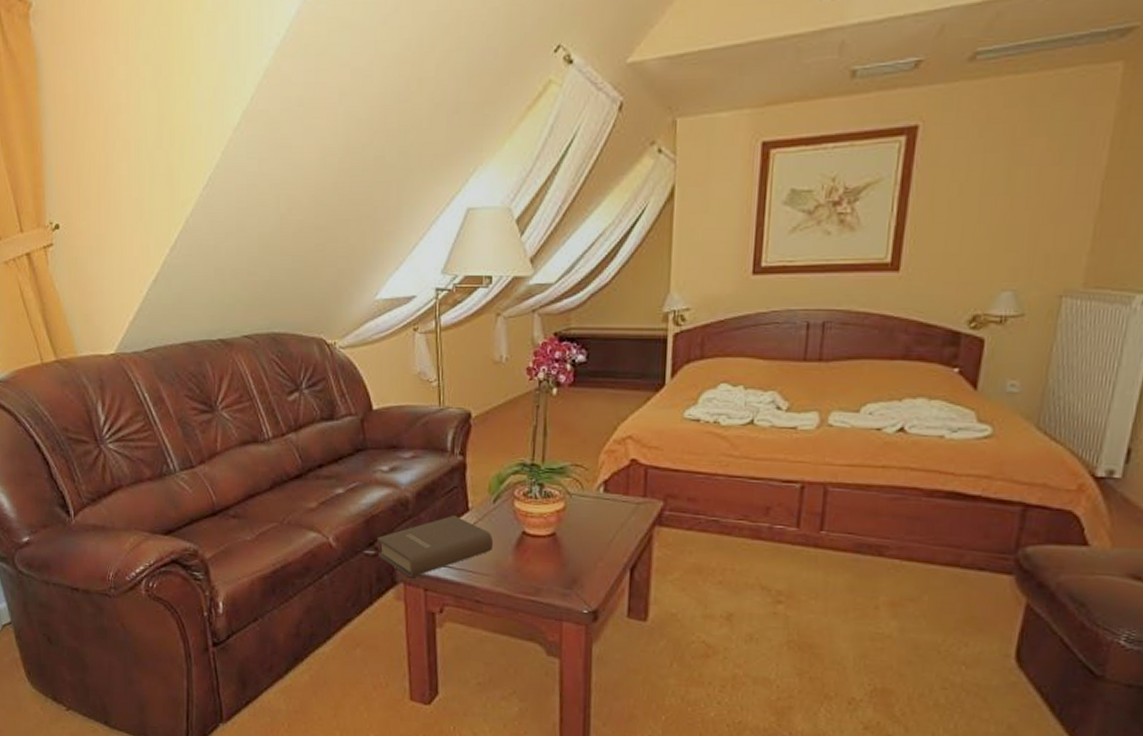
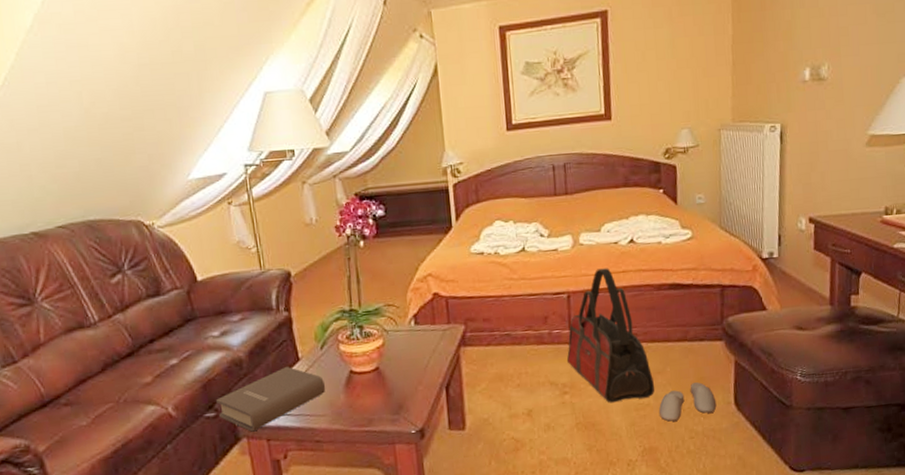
duffel bag: none [787,458,902,628] -> present [566,268,654,403]
slippers: none [903,621,989,664] -> present [659,382,717,422]

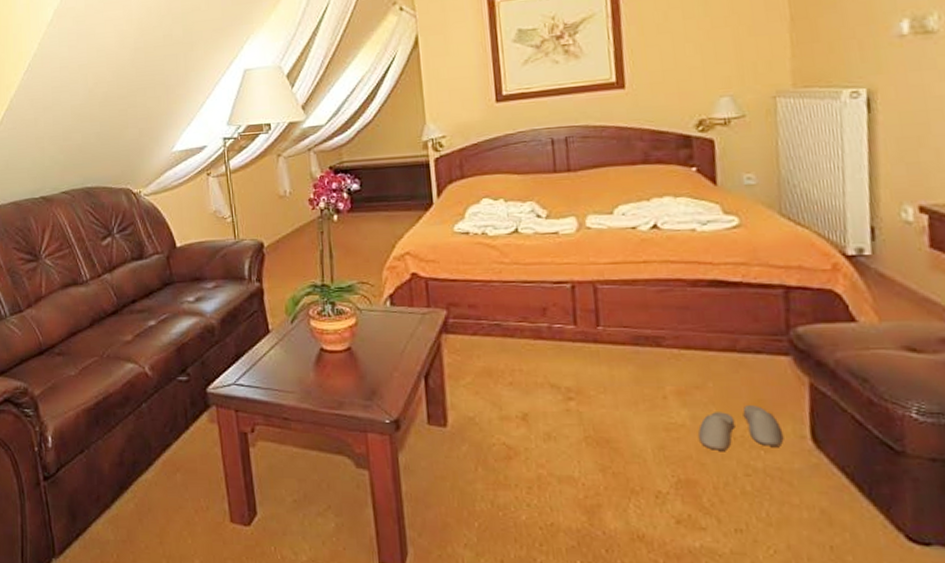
book: present [216,367,325,432] -> none [189,338,294,401]
duffel bag: present [566,268,654,403] -> none [571,256,691,418]

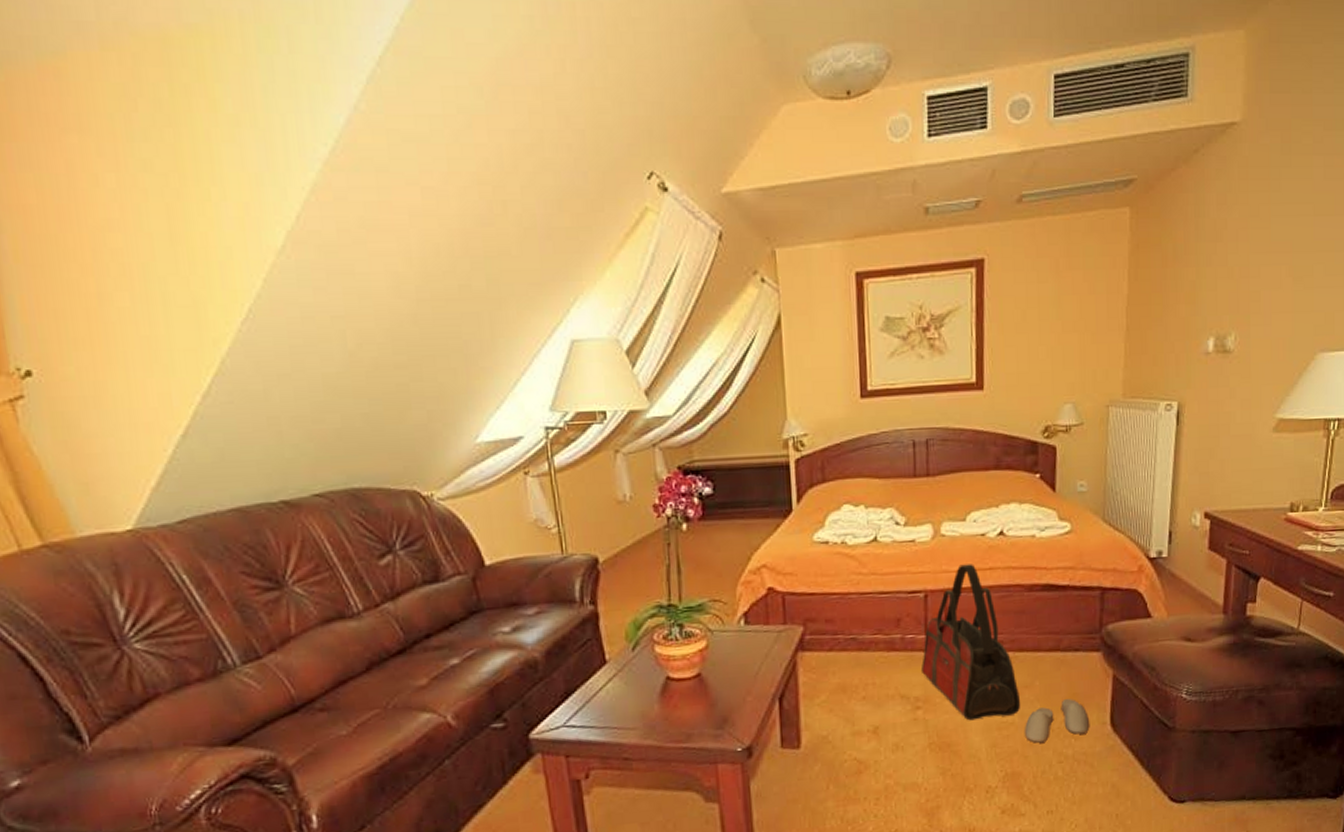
duffel bag: none [571,256,691,418] -> present [920,564,1020,721]

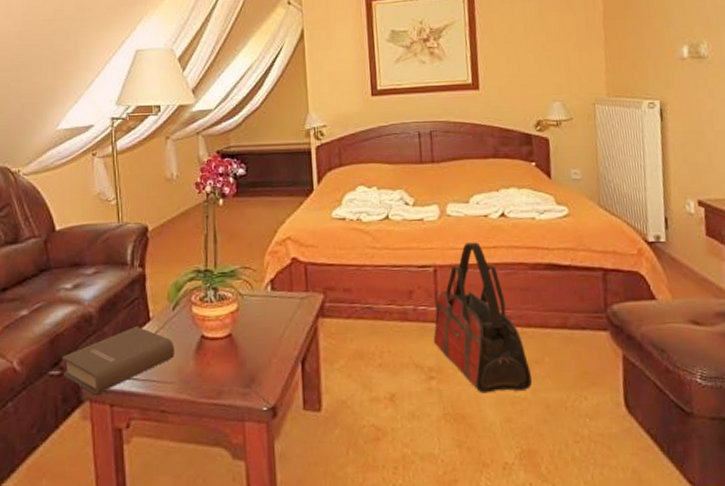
book: none [505,670,636,747] -> present [62,326,174,395]
slippers: present [1025,699,1090,743] -> none [538,377,604,421]

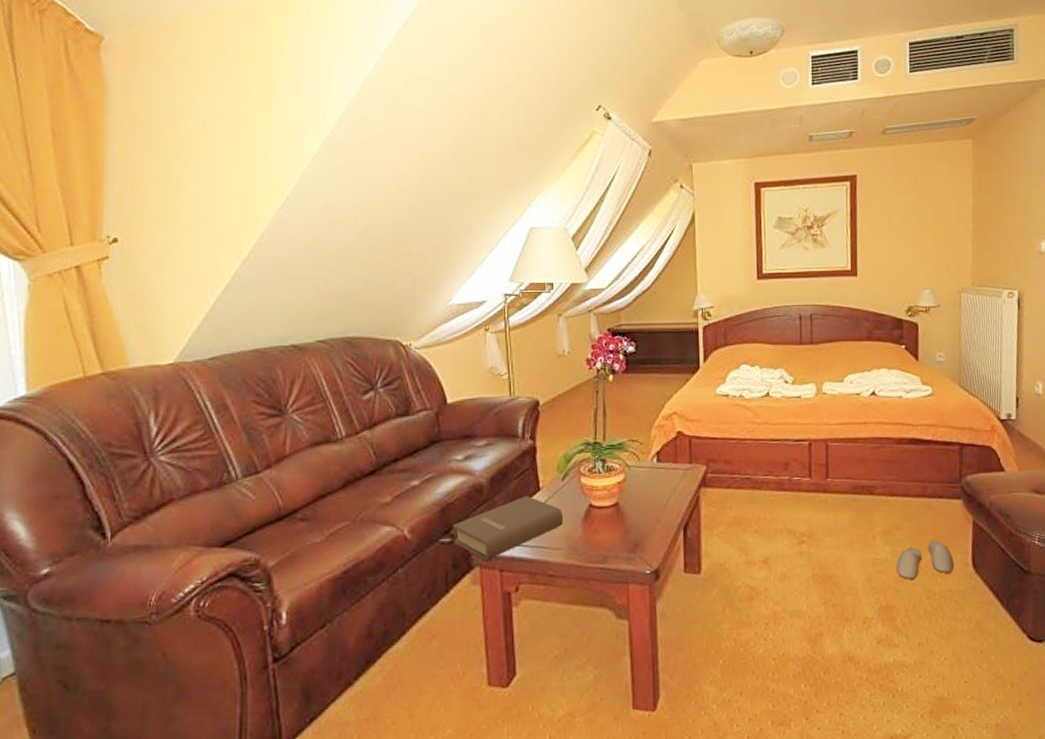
duffel bag: present [433,242,532,394] -> none [805,418,892,556]
slippers: none [538,377,604,421] -> present [897,540,954,579]

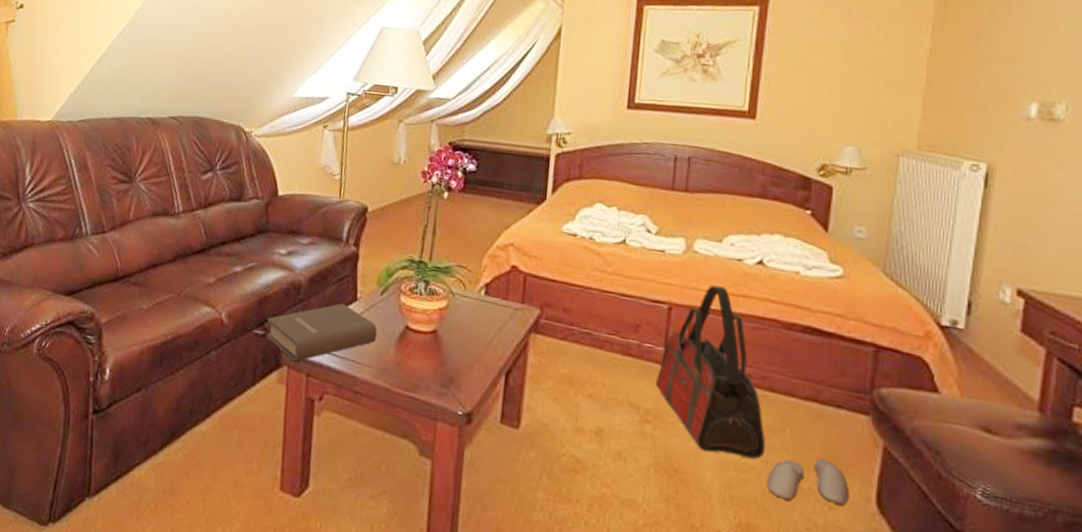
duffel bag: none [805,418,892,556] -> present [655,285,765,459]

